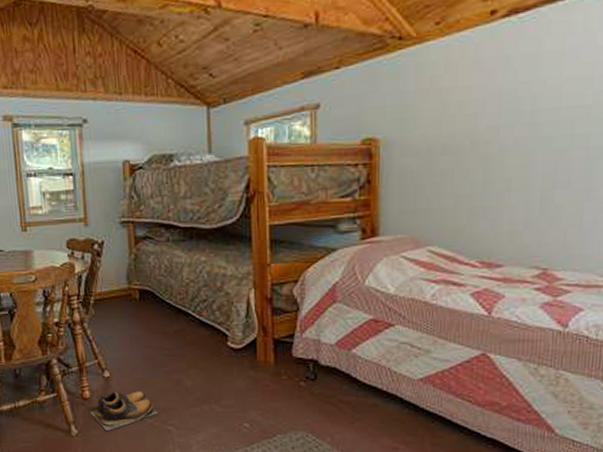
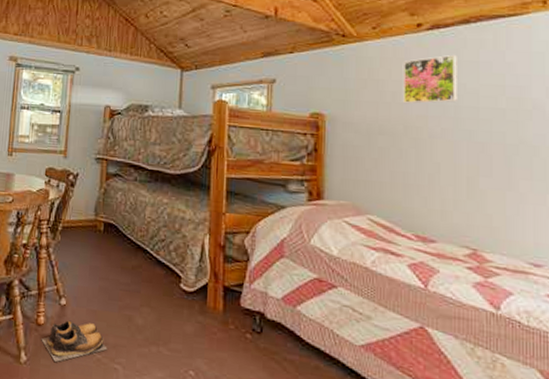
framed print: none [470,46,538,113] -> present [402,55,457,104]

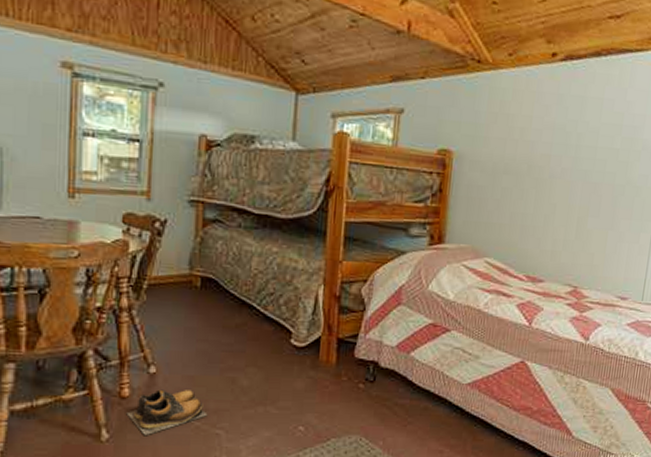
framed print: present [402,55,457,104] -> none [530,90,585,142]

